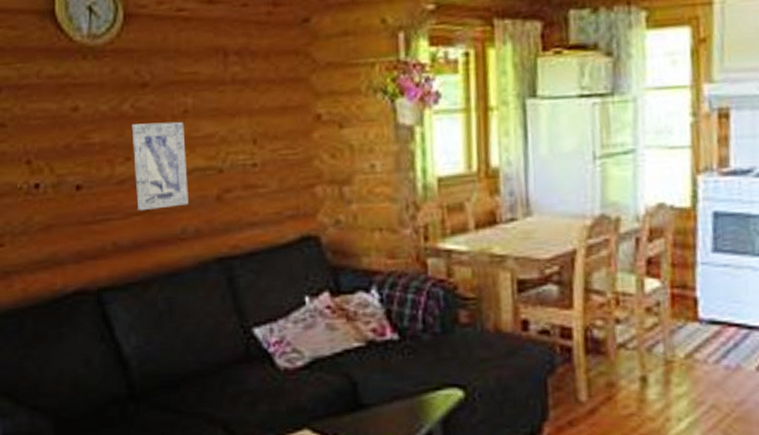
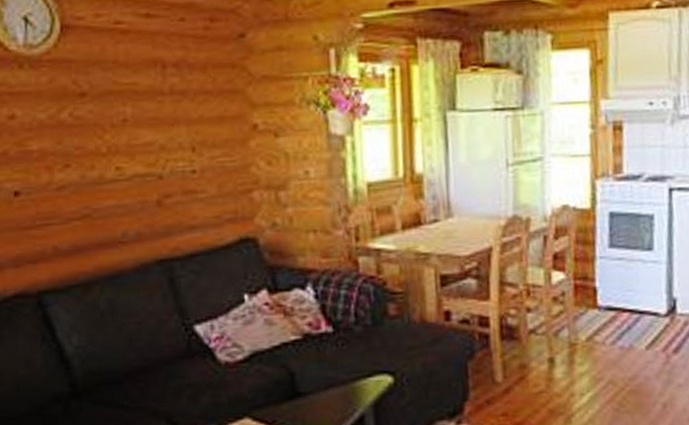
wall art: present [131,121,188,211] -> none [70,130,129,216]

